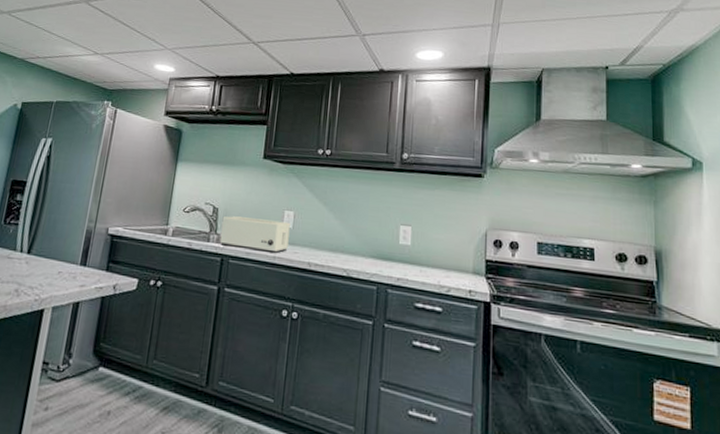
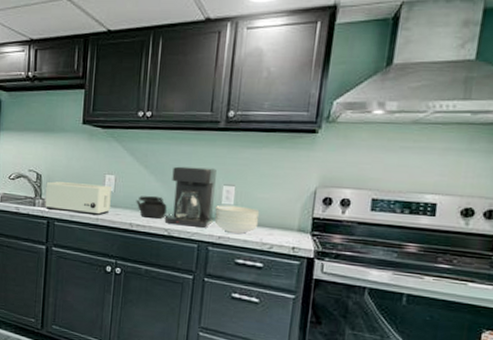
kettle: none [314,233,346,258] -> present [136,196,167,219]
coffee maker: none [343,204,393,269] -> present [164,166,216,228]
bowl: none [393,245,436,276] -> present [214,205,260,234]

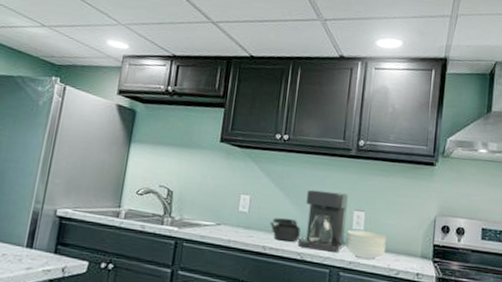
toaster: present [45,181,112,216] -> none [173,199,246,238]

